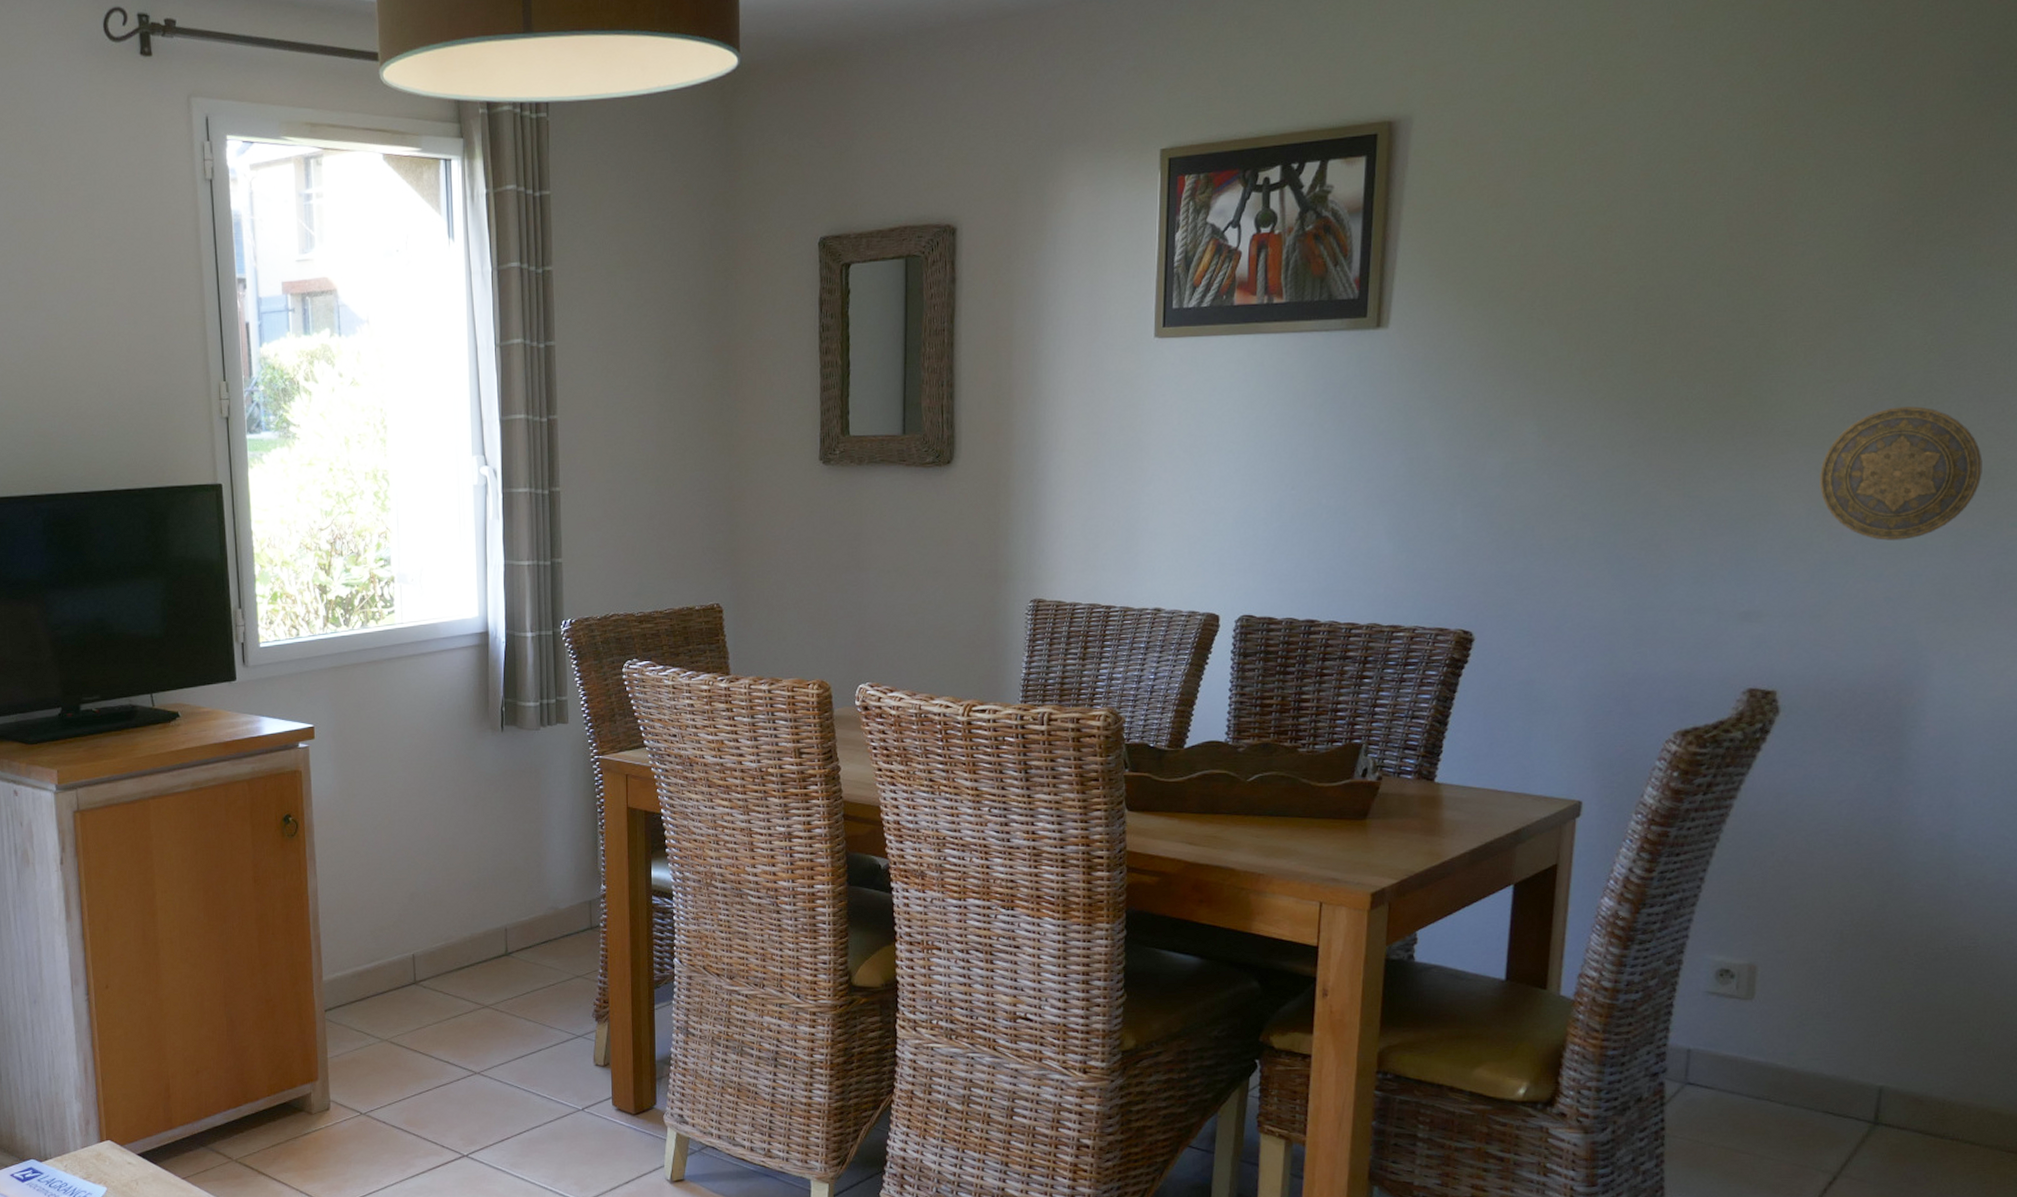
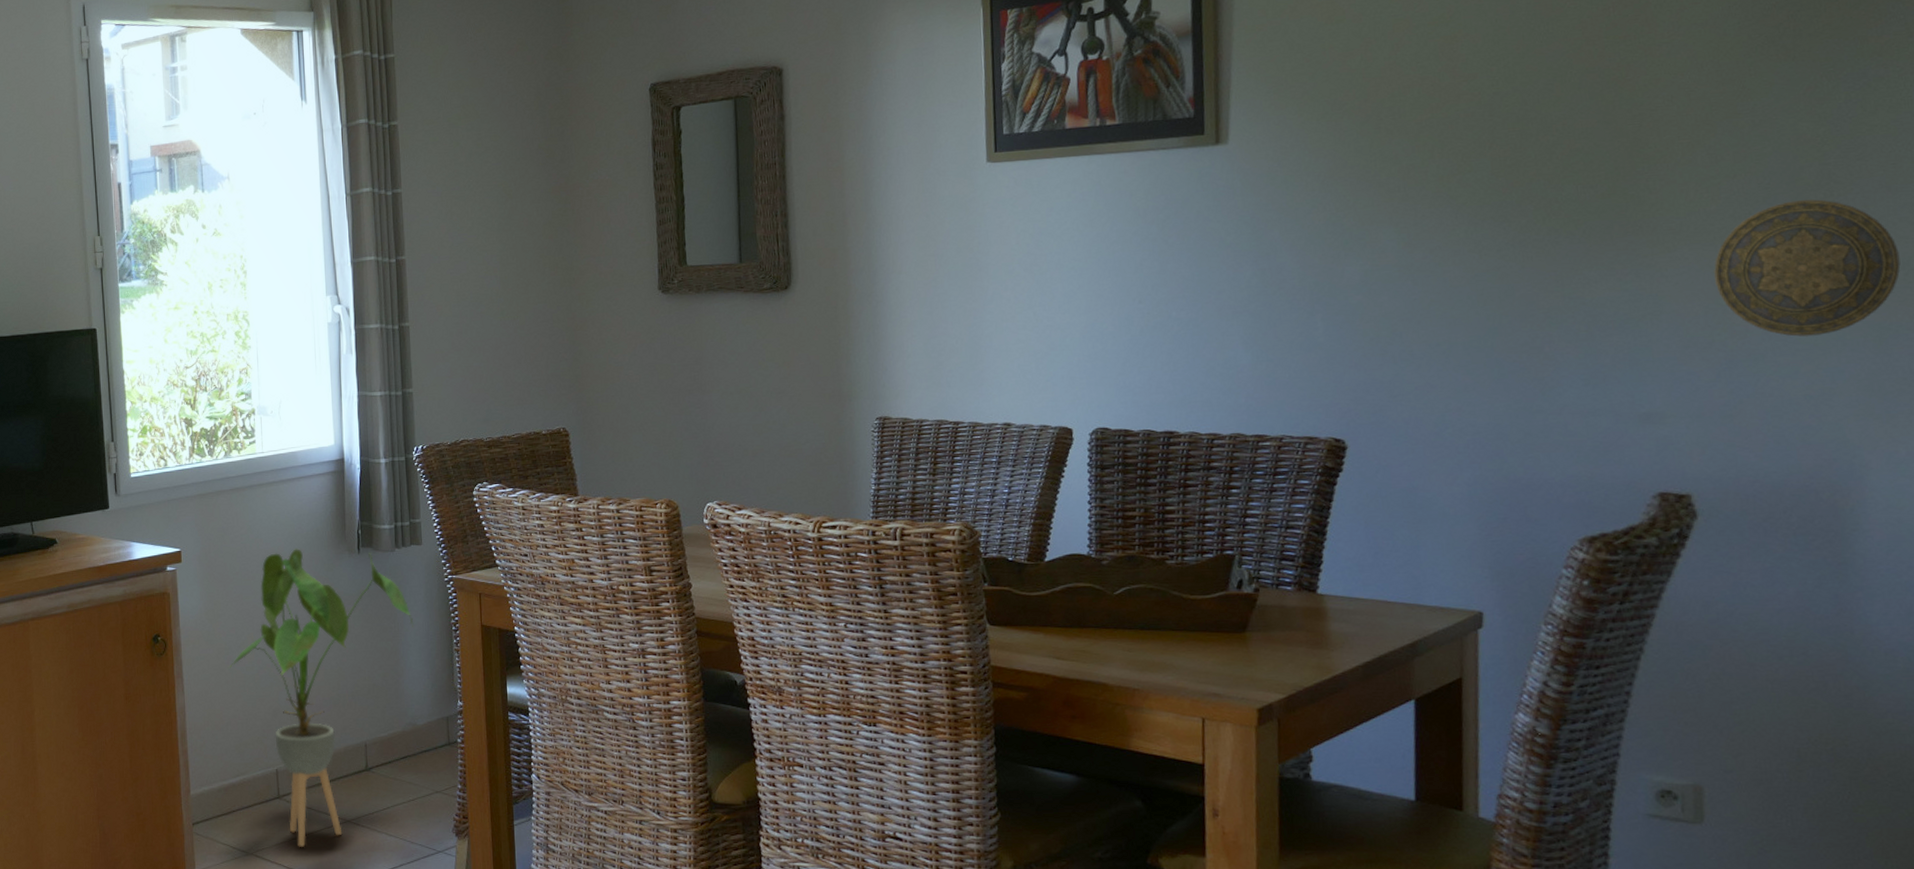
house plant: none [363,726,558,1033] -> present [227,549,414,847]

